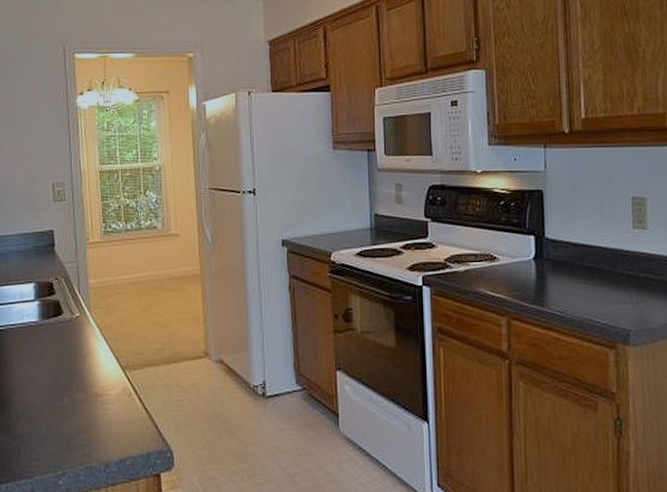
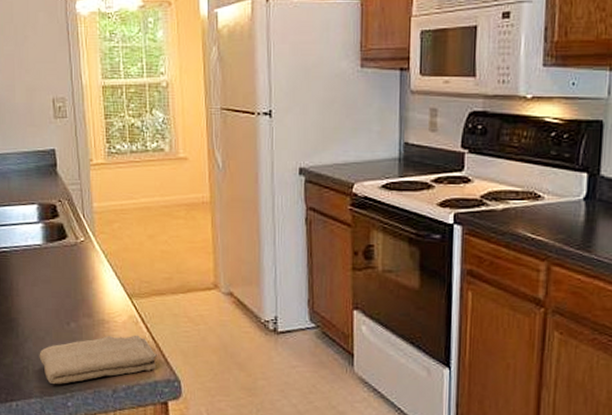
washcloth: none [31,407,151,463] -> present [39,335,158,385]

